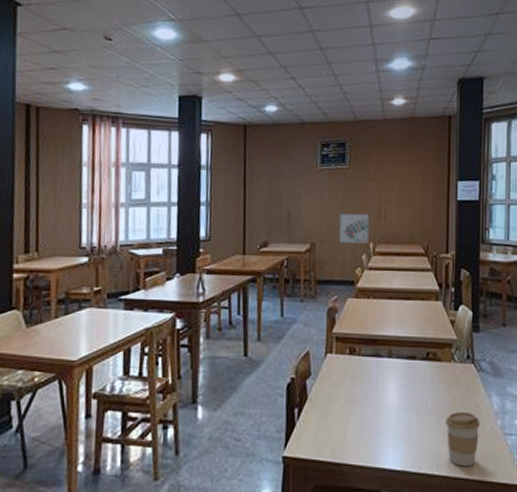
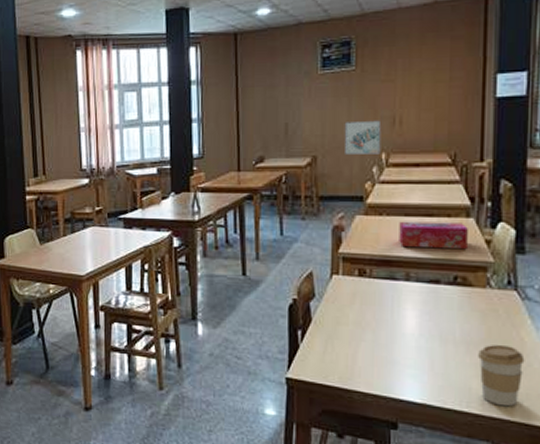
tissue box: none [383,304,437,329] -> present [399,221,468,250]

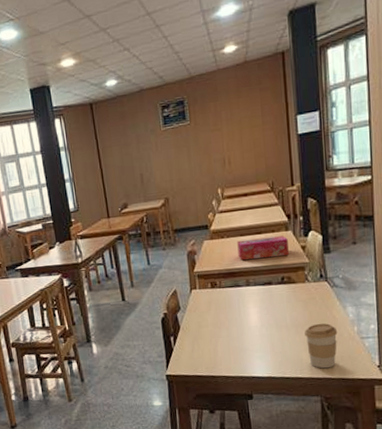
wall art: present [344,120,382,154] -> none [186,163,217,193]

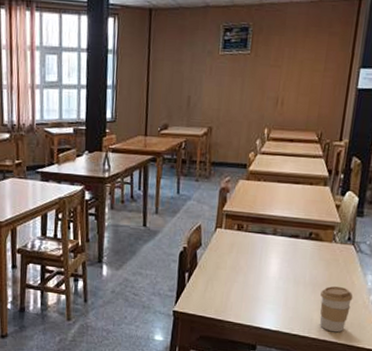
tissue box: present [237,235,289,261] -> none [271,186,324,212]

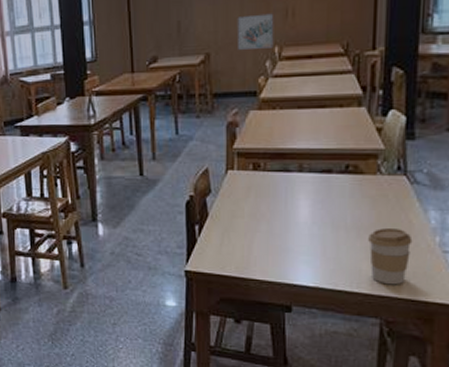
wall art: none [235,99,267,129] -> present [237,13,274,50]

